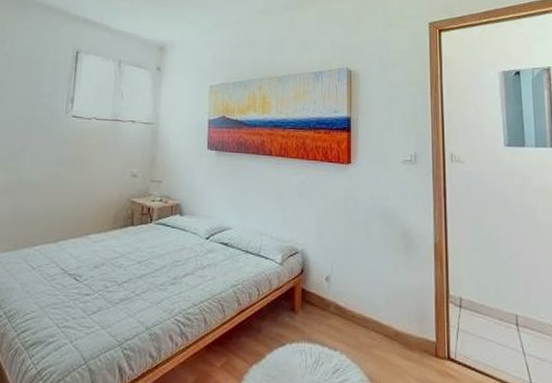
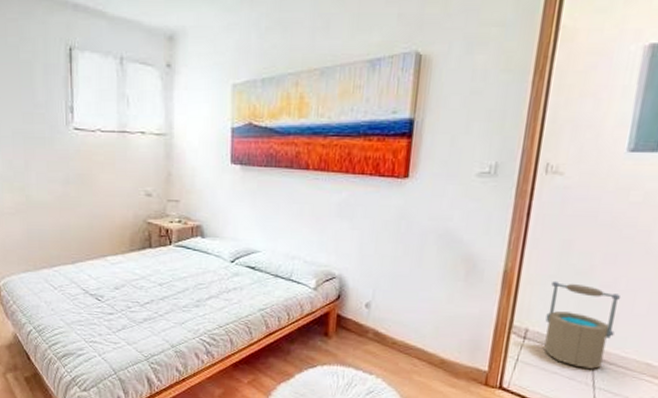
bucket: none [473,252,529,335] -> present [543,280,621,369]

